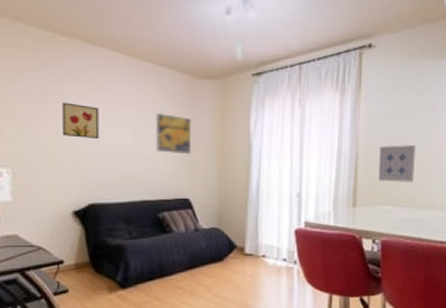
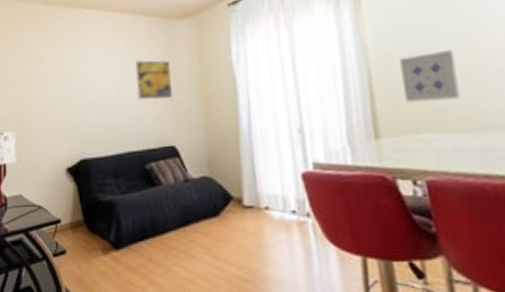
wall art: present [62,102,99,139] -> none [53,64,86,96]

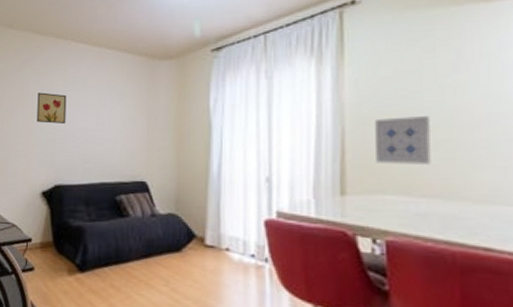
wall art: none [53,64,86,96] -> present [37,92,67,123]
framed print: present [134,59,172,101] -> none [114,95,148,136]

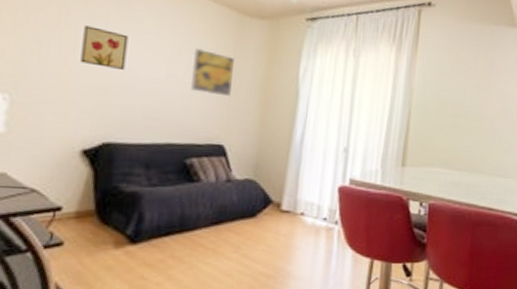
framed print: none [114,95,148,136] -> present [190,48,234,97]
wall art: present [375,116,431,165] -> none [430,105,468,145]

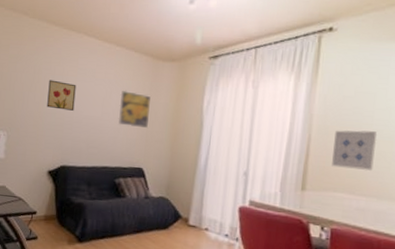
wall art: none [430,105,468,145] -> present [332,130,377,171]

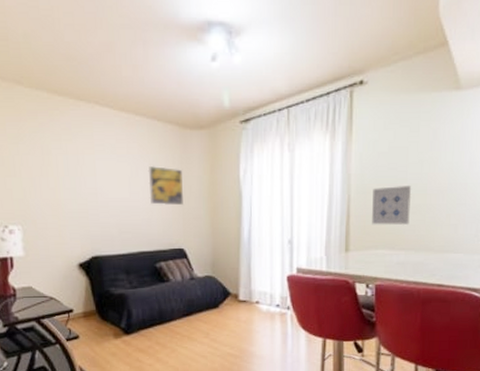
wall art: present [47,80,76,111] -> none [62,160,98,194]

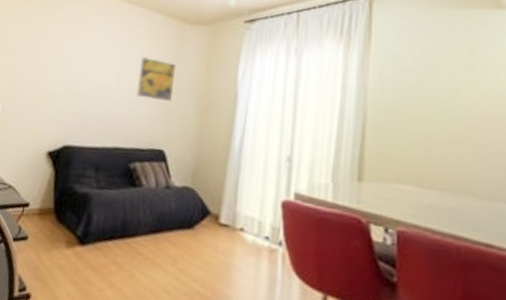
wall art: present [372,186,411,225] -> none [393,107,444,158]

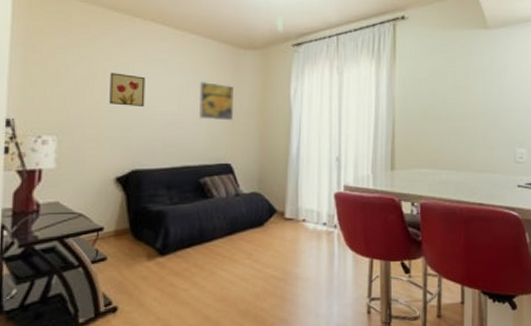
wall art: none [52,43,89,79] -> present [109,72,146,106]

